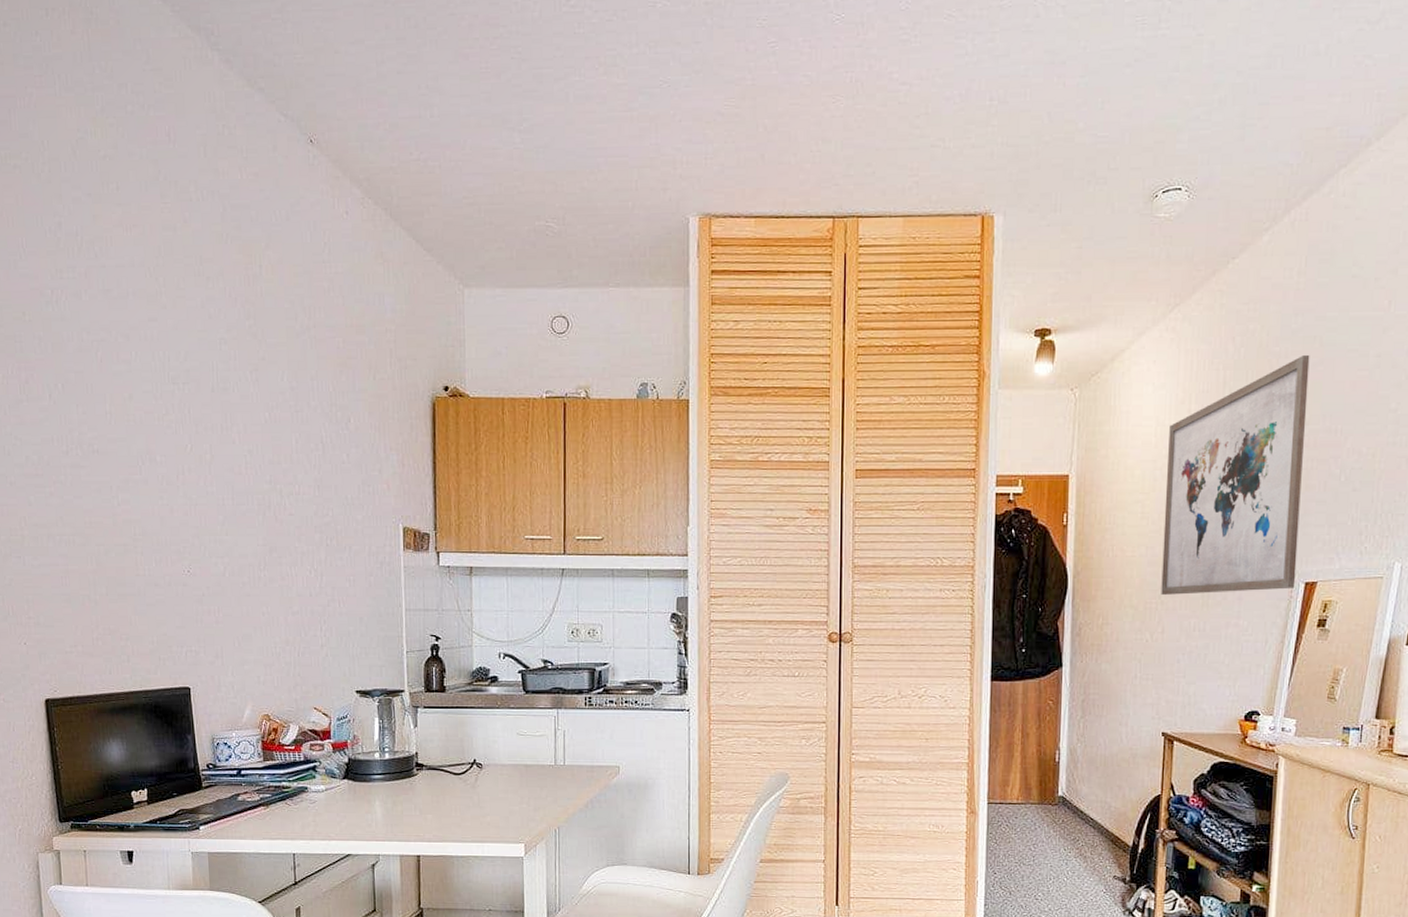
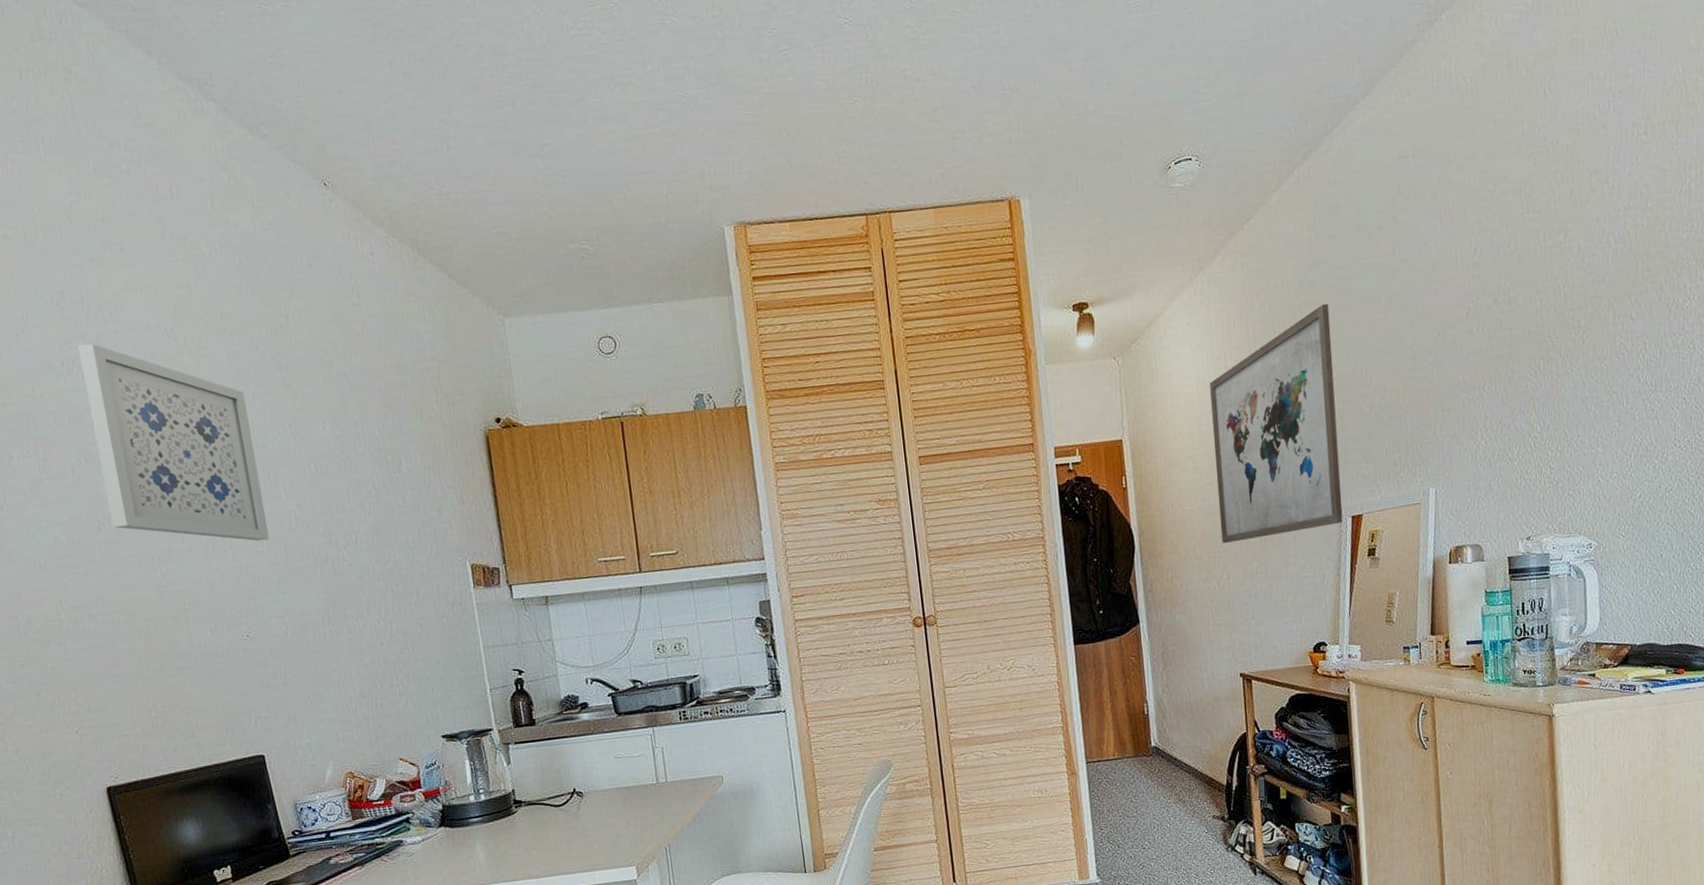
wall art: none [67,275,220,482] -> present [77,343,270,542]

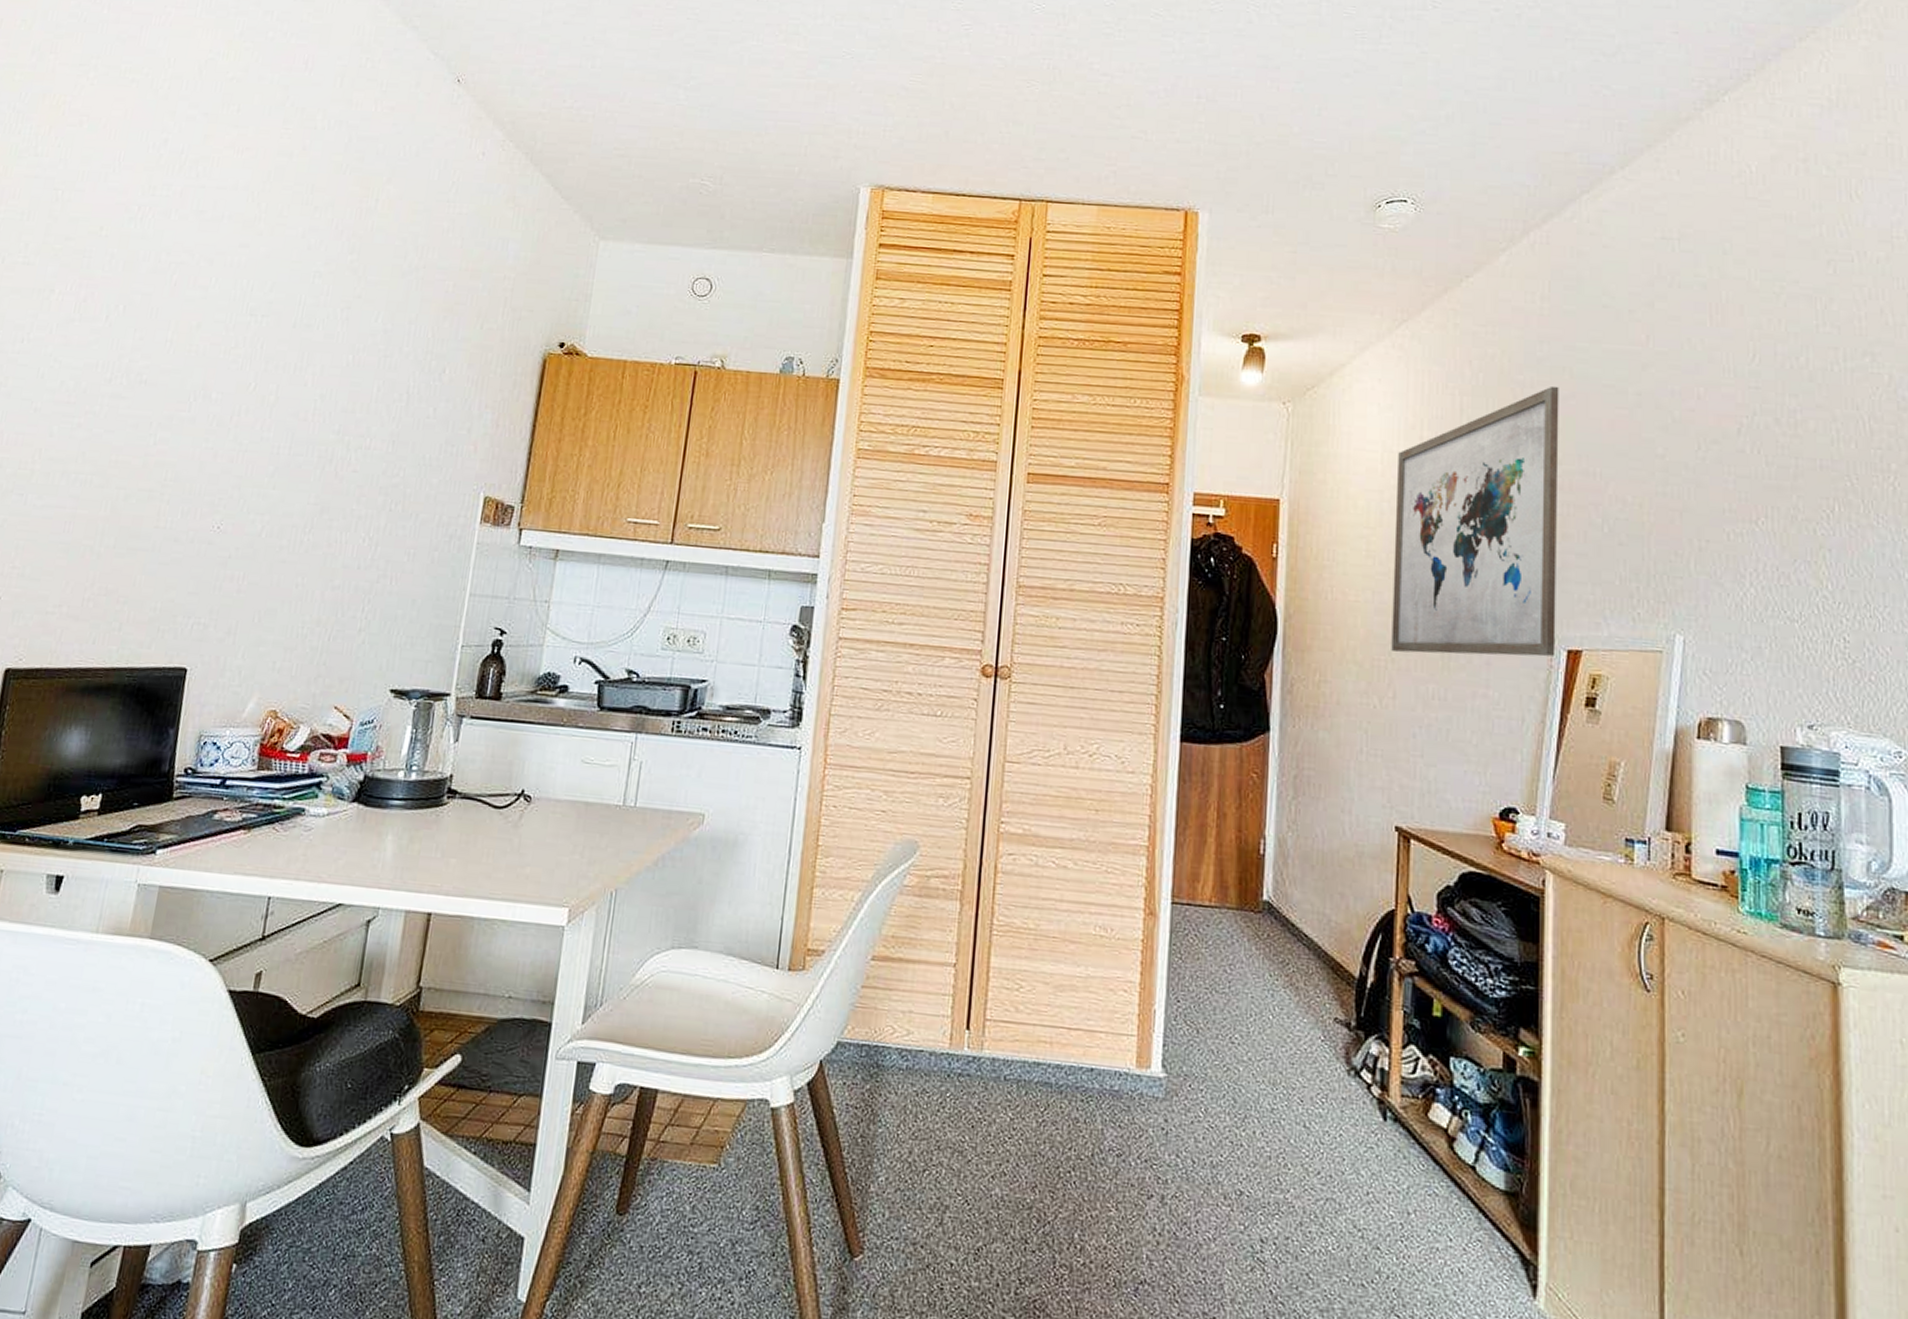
wall art: present [77,343,270,542] -> none [123,193,307,427]

